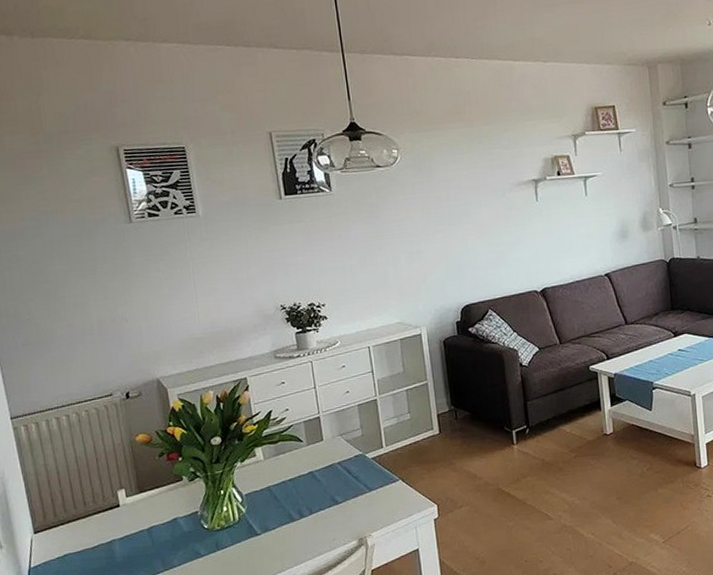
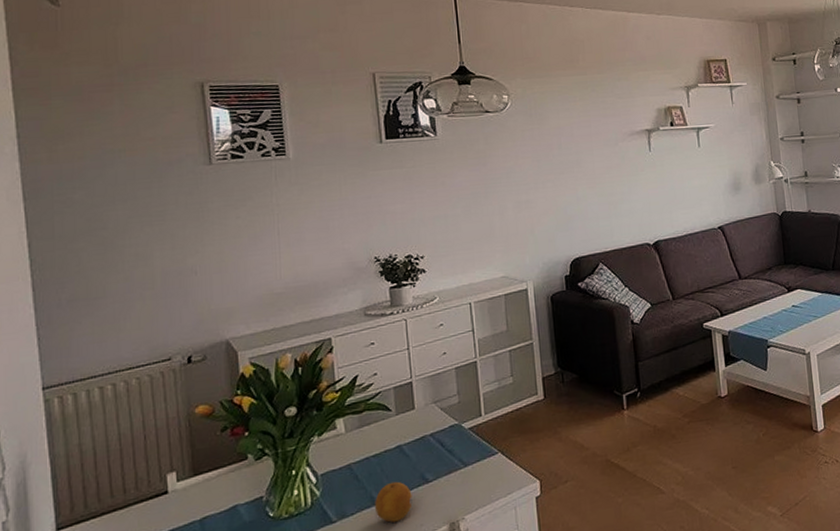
fruit: none [292,502,325,537] -> present [375,481,413,523]

